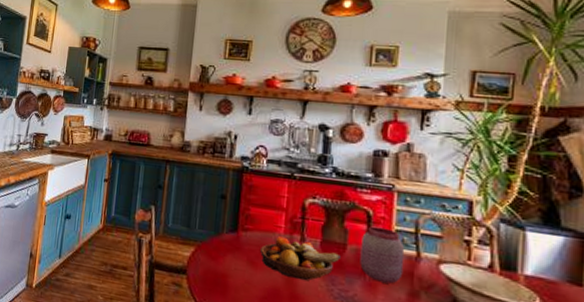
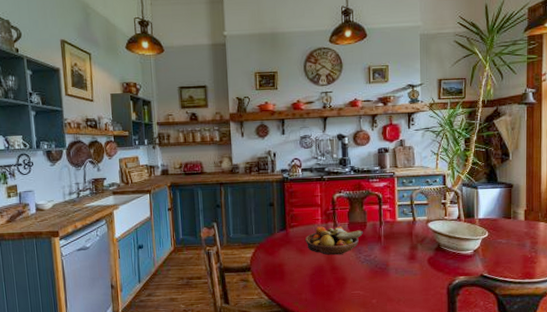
jar: present [360,226,405,284] -> none [376,205,406,244]

